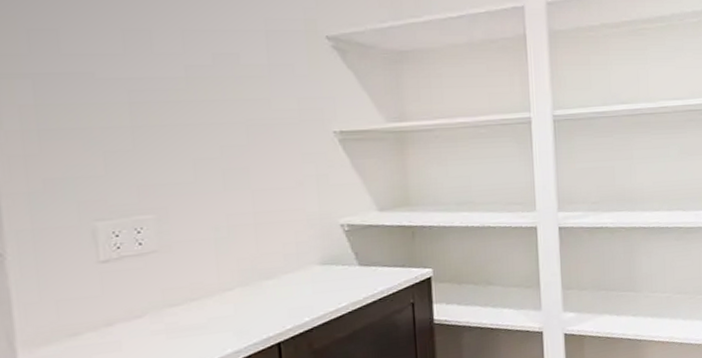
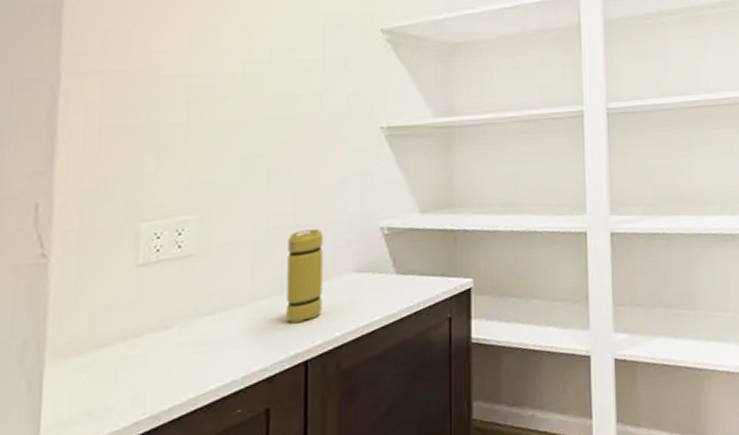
canister: none [250,226,290,311] -> present [286,229,323,324]

